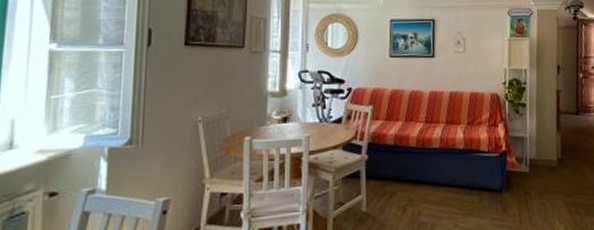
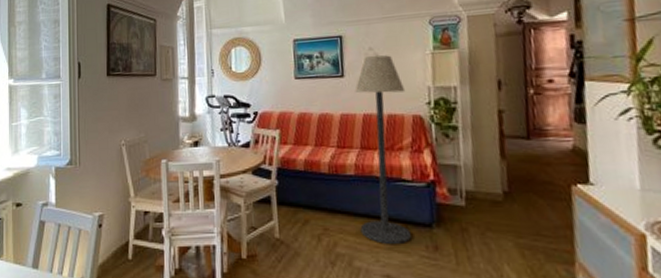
floor lamp: none [442,39,486,210] -> present [354,55,411,244]

